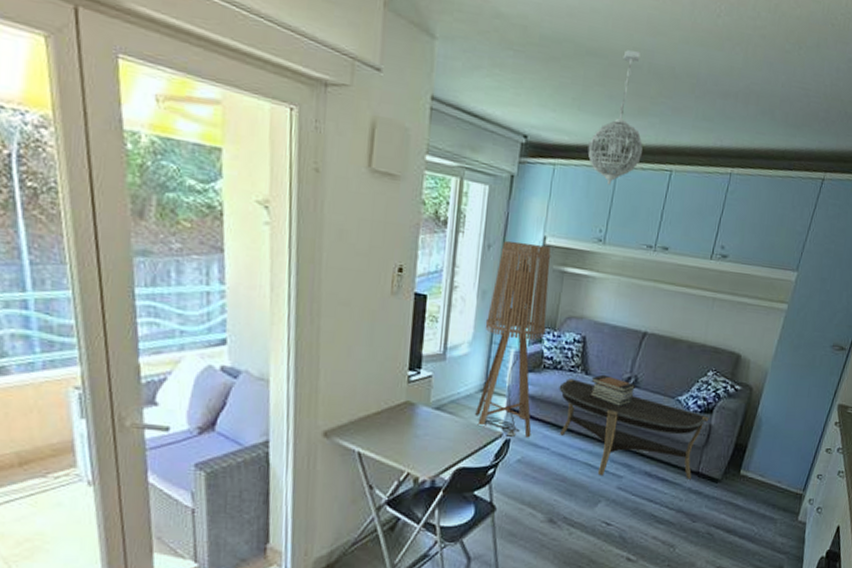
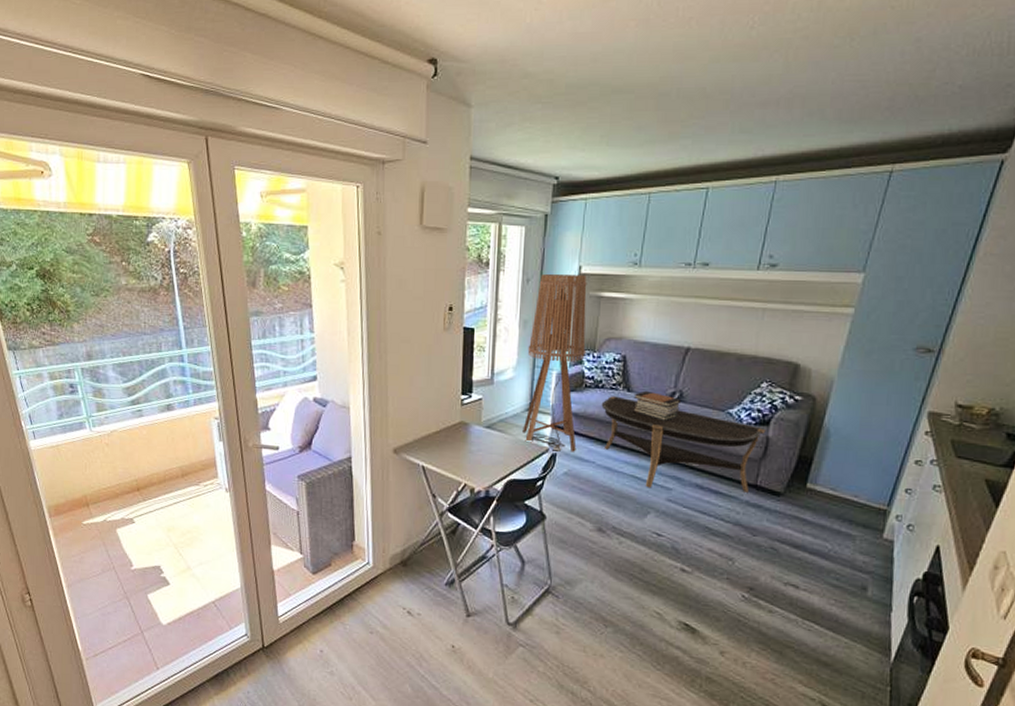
pendant light: present [587,50,643,185] -> none [618,79,675,211]

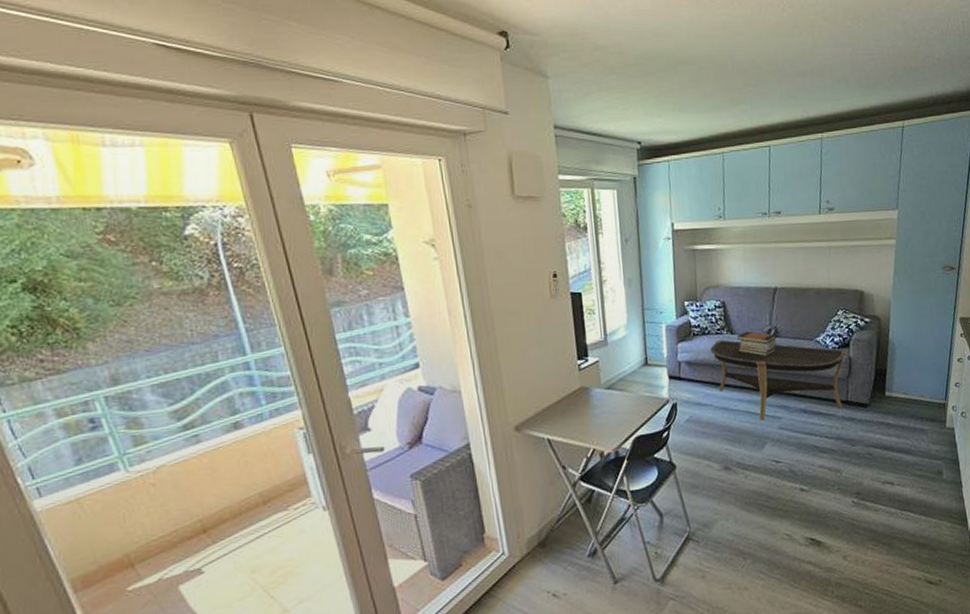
floor lamp: present [522,273,587,452] -> none [635,231,694,401]

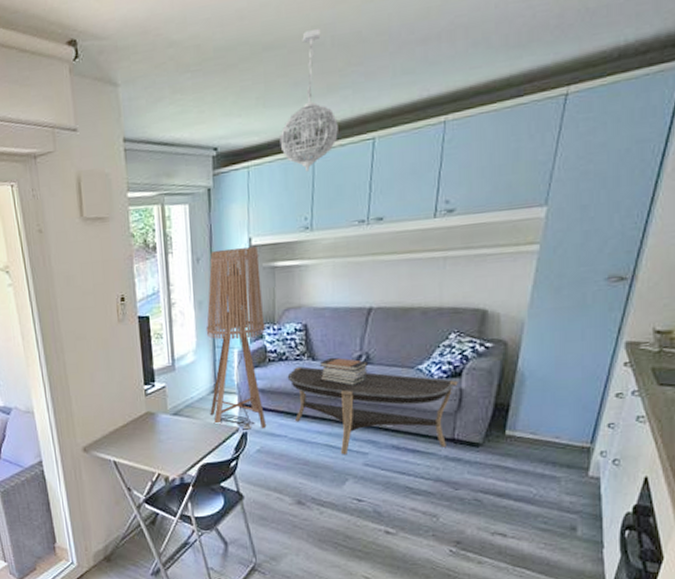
floor lamp: none [635,231,694,401] -> present [205,247,267,430]
pendant light: none [694,52,742,169] -> present [279,27,338,172]

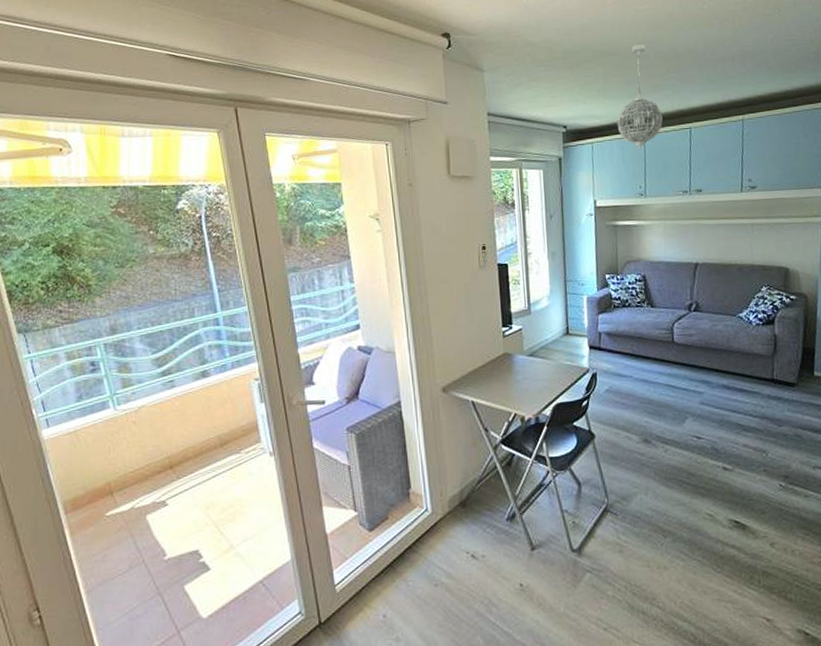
floor lamp: present [205,247,267,430] -> none [558,208,614,371]
coffee table: present [287,366,458,455] -> none [630,312,772,395]
book stack: present [319,357,369,386] -> none [657,304,699,330]

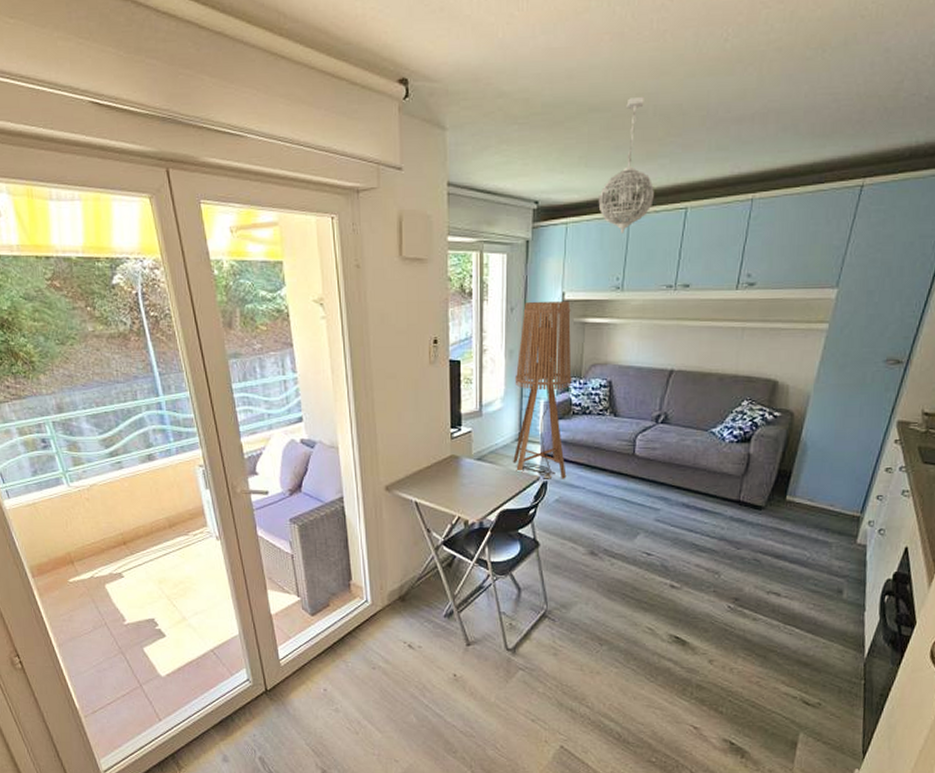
floor lamp: none [558,208,614,371] -> present [513,301,572,479]

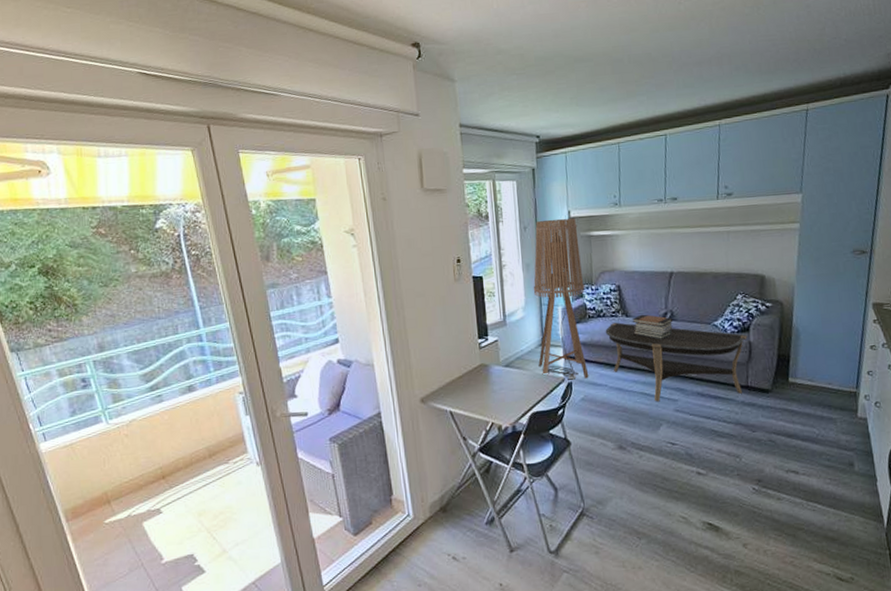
coffee table: none [589,422,747,510] -> present [605,322,747,402]
pendant light: present [598,96,654,233] -> none [590,48,638,159]
book stack: none [620,414,667,443] -> present [632,314,674,339]

